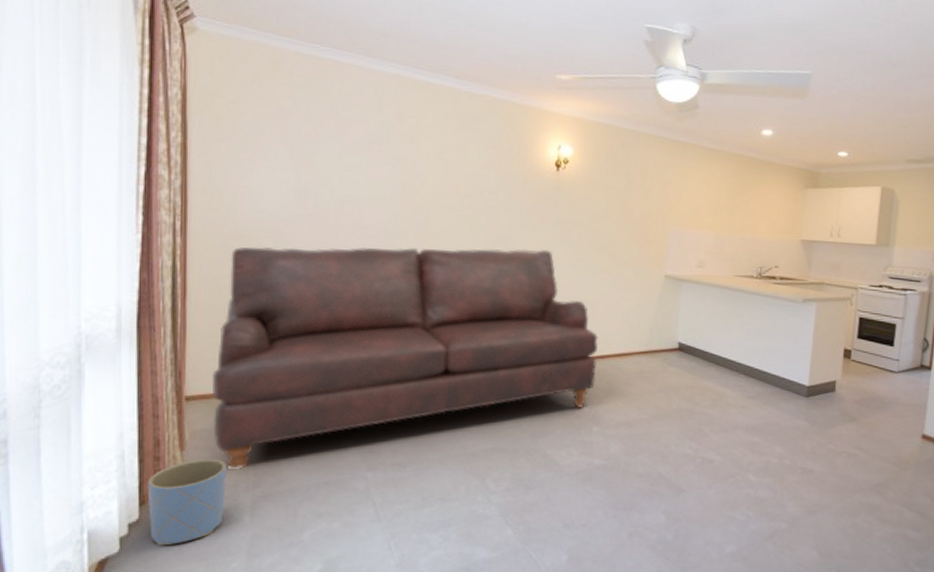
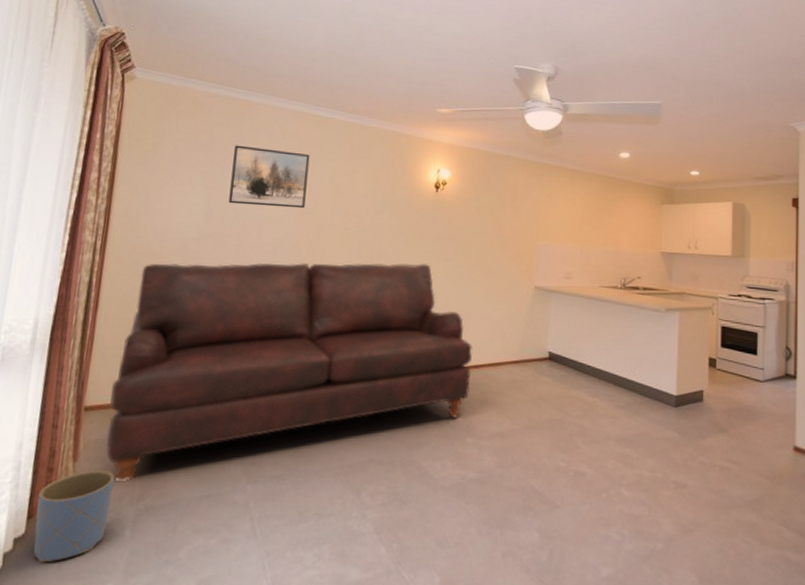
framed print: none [322,113,412,188] -> present [228,145,310,209]

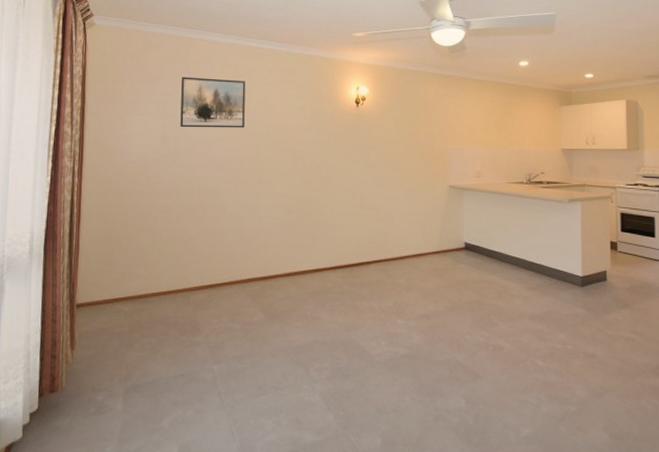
planter: present [33,470,115,563] -> none [45,356,105,432]
sofa: present [106,262,472,482] -> none [96,171,397,365]

